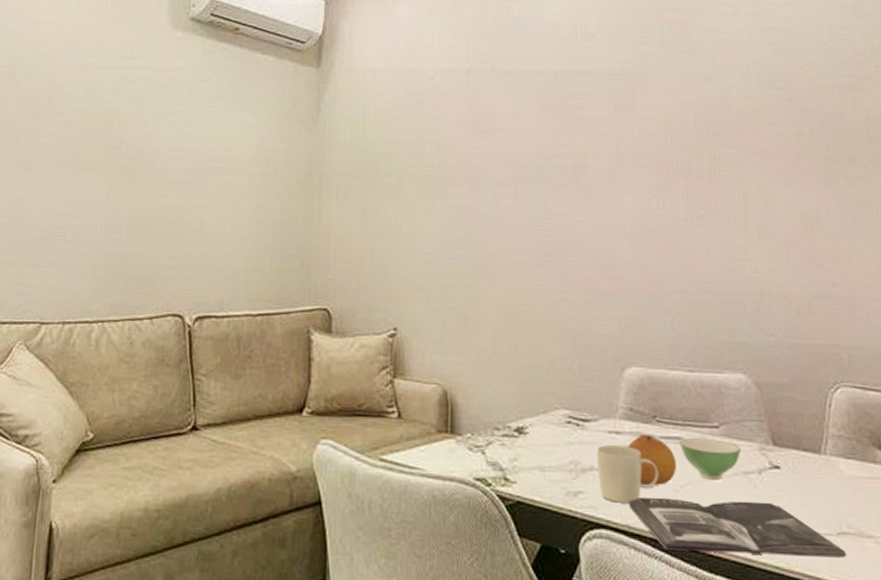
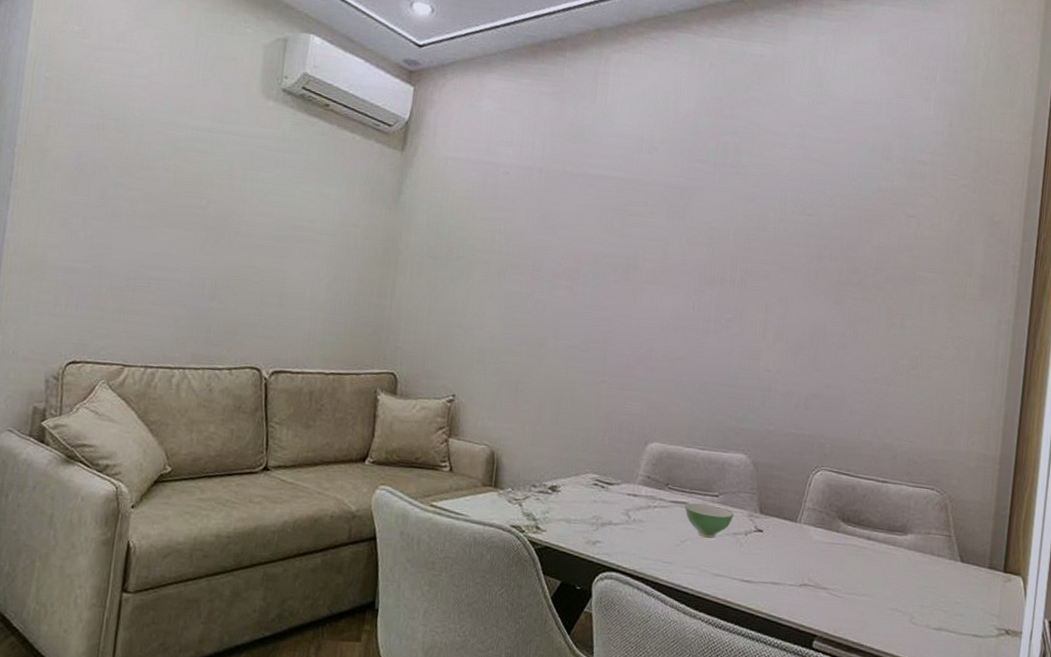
mug: present [597,445,659,503] -> none [614,505,665,553]
fruit: present [627,433,676,485] -> none [642,497,680,540]
magazine: present [628,497,847,558] -> none [637,548,805,604]

